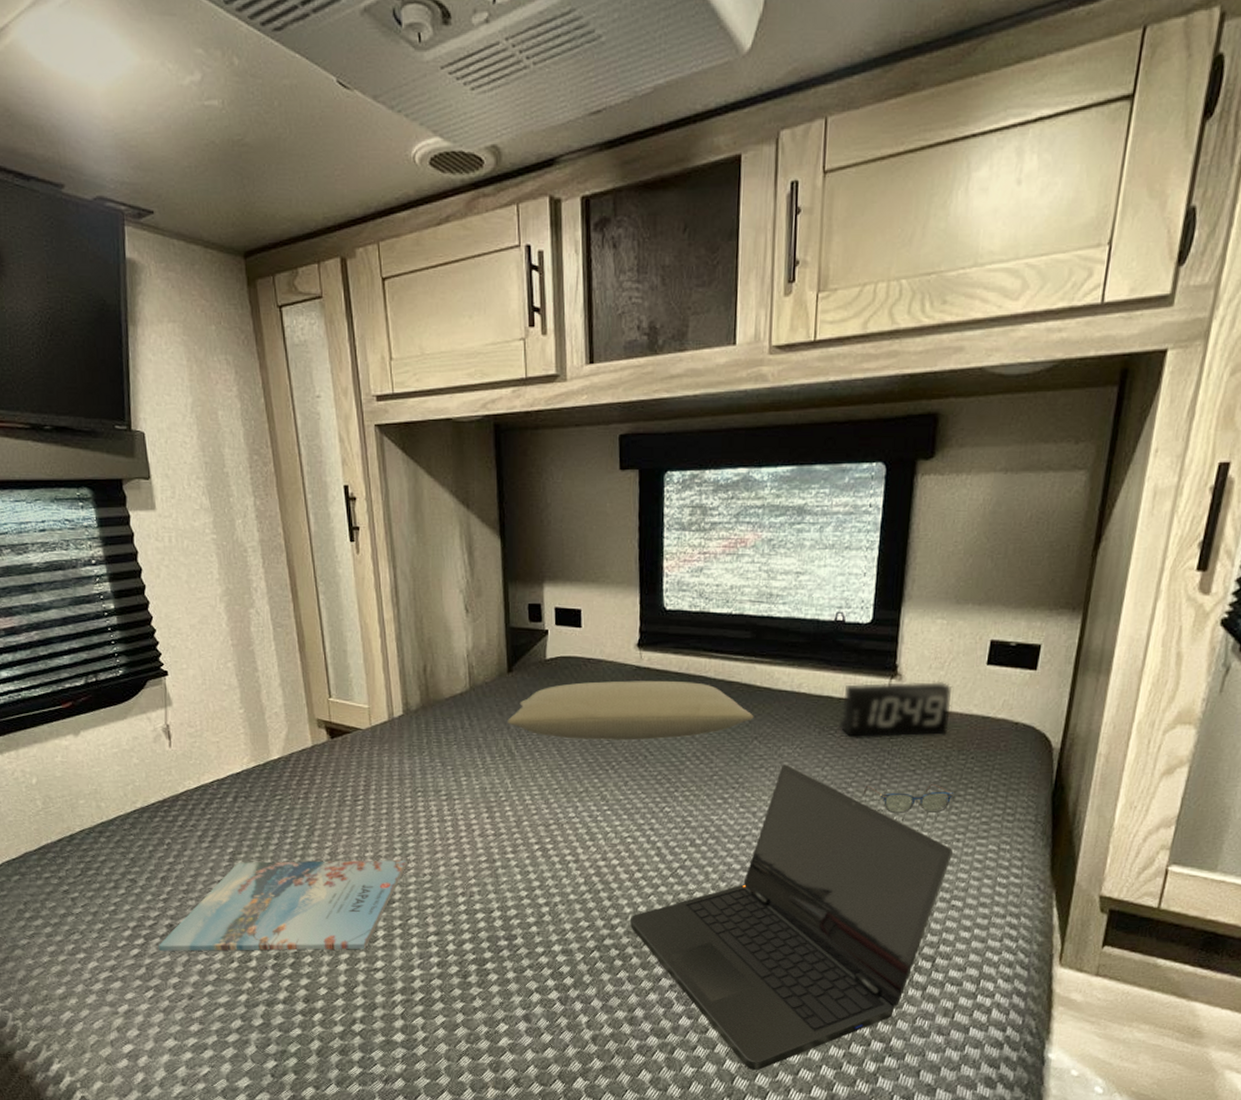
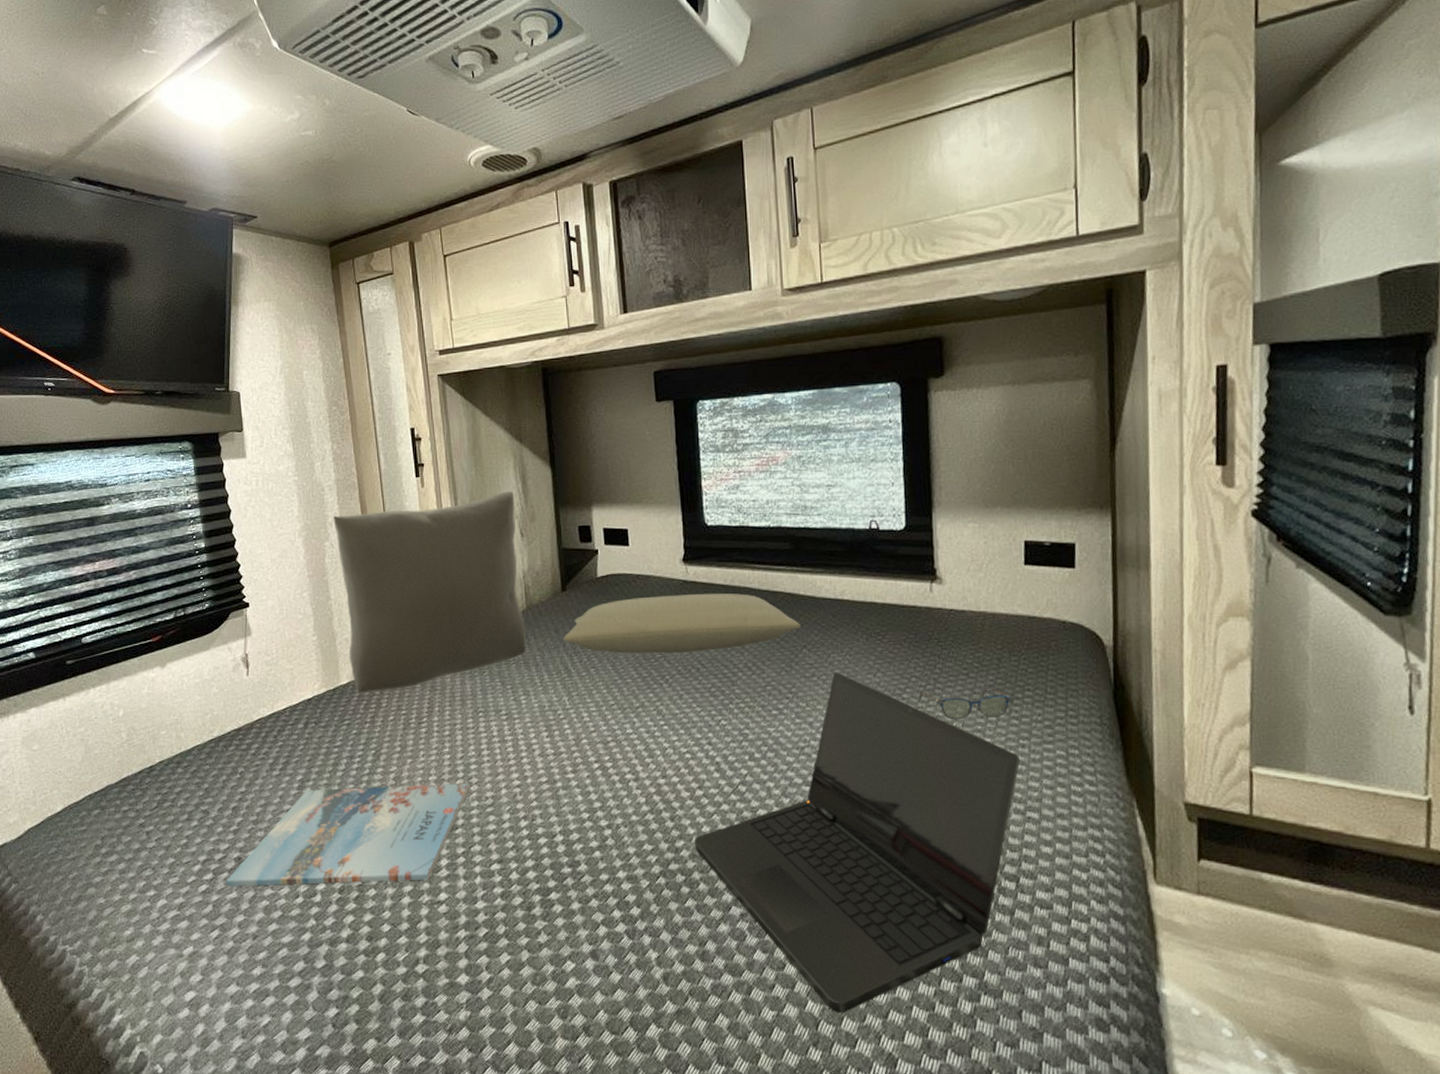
pillow: none [258,562,468,769] -> present [333,491,526,693]
alarm clock: present [838,680,953,738] -> none [885,582,996,643]

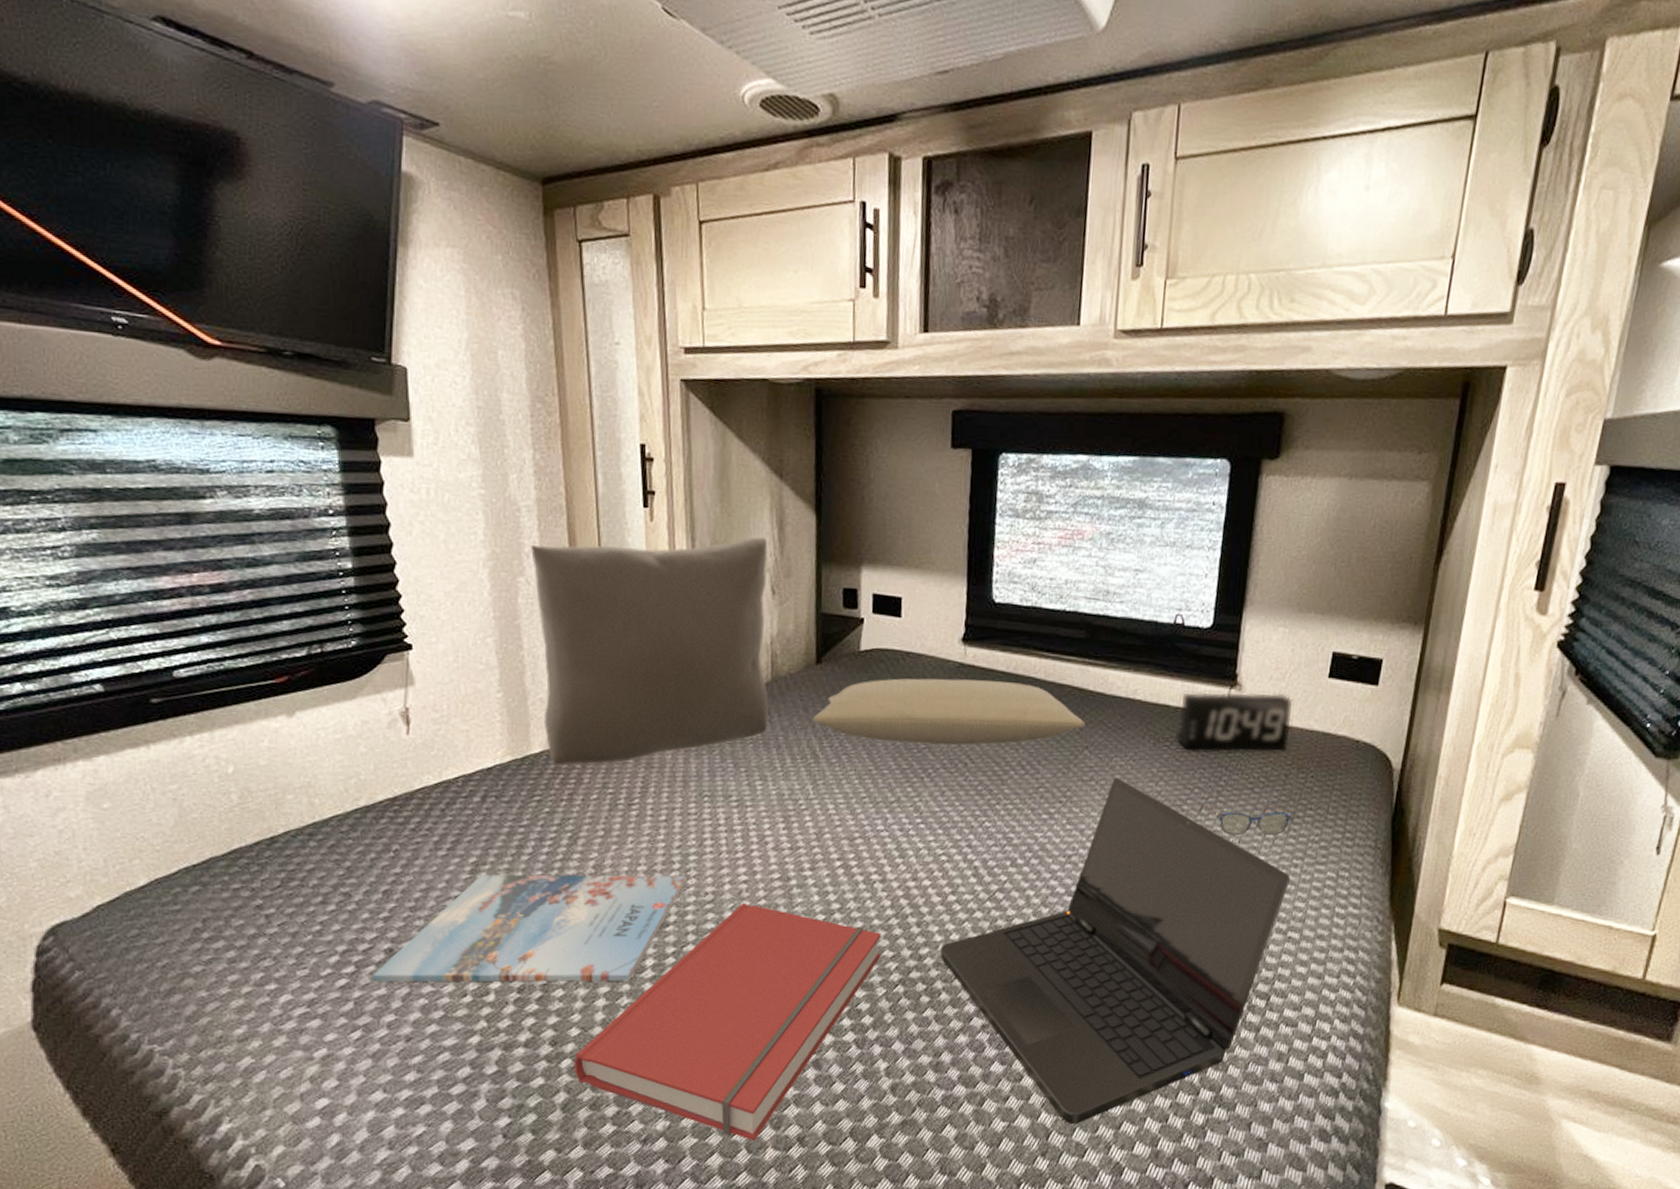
book: none [387,804,642,1030] -> present [573,902,882,1140]
alarm clock: none [885,582,996,643] -> present [1174,691,1294,752]

